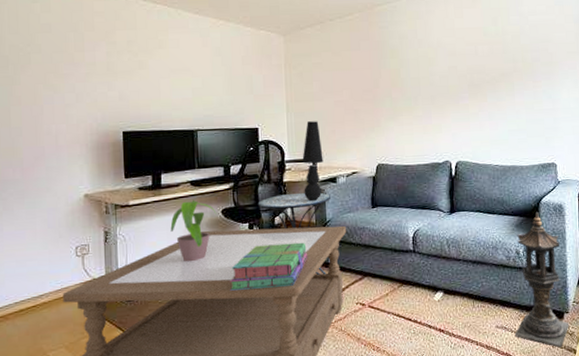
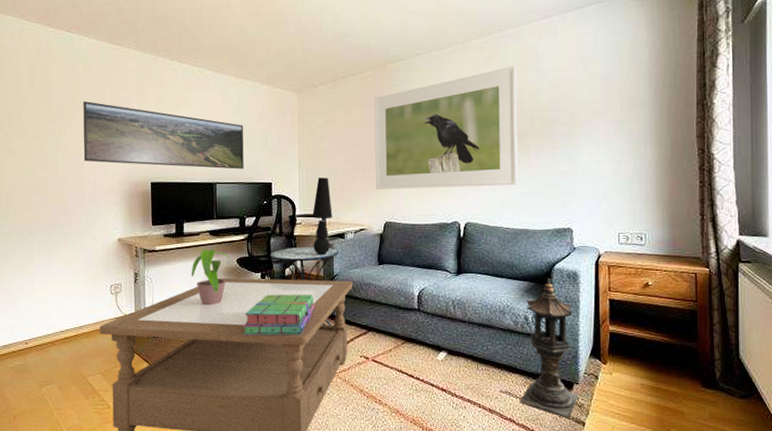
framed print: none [41,45,228,115] -> present [83,101,244,169]
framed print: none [362,9,505,132] -> present [374,65,519,189]

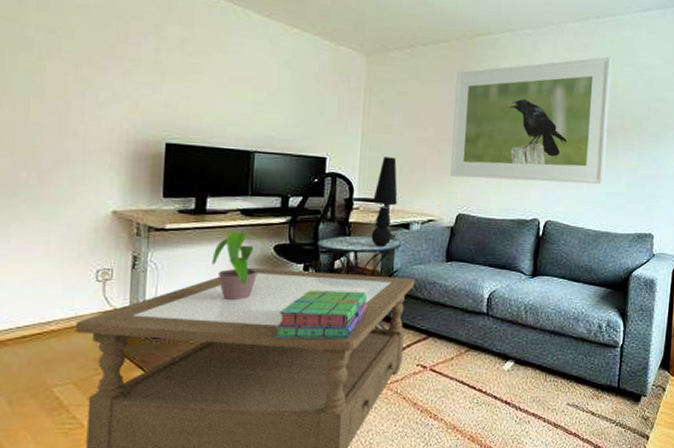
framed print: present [83,101,244,169] -> none [70,29,295,138]
lantern: present [520,278,579,419] -> none [586,285,646,432]

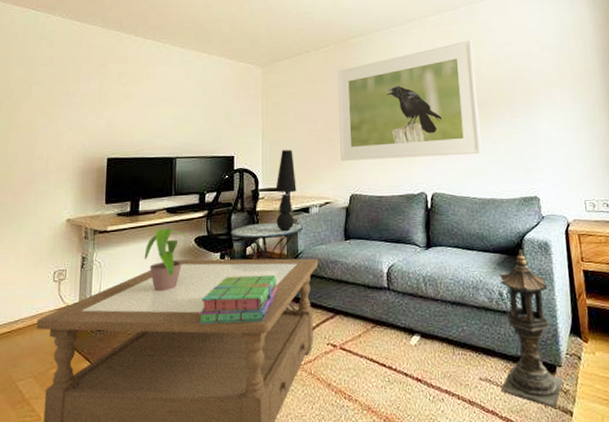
lantern: none [586,285,646,432] -> present [499,250,563,408]

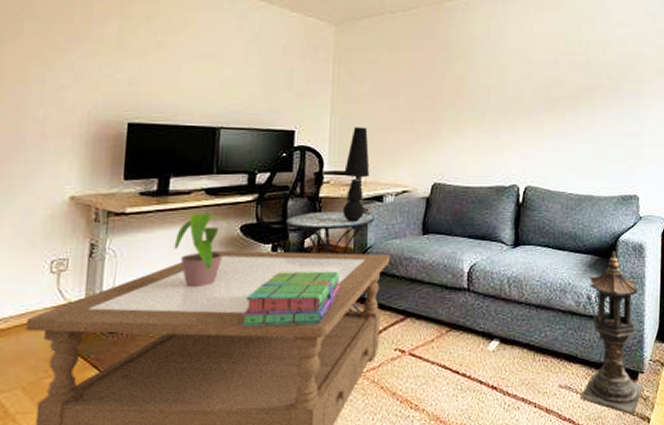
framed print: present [337,40,482,161] -> none [424,16,584,146]

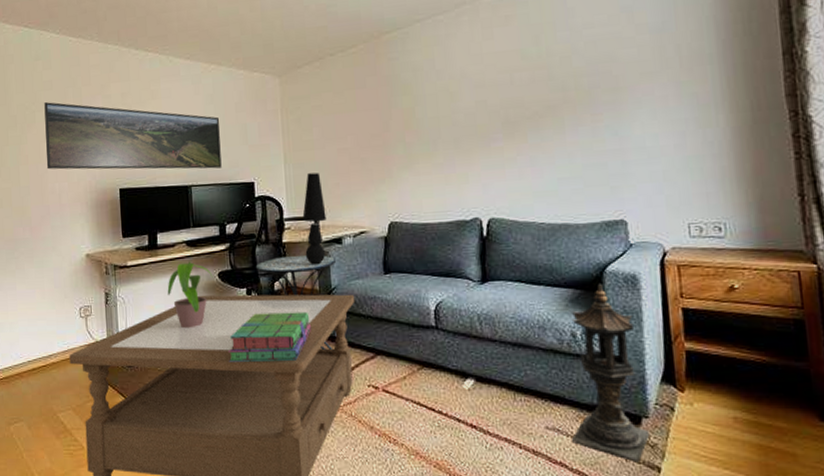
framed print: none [29,12,262,112] -> present [44,102,222,170]

